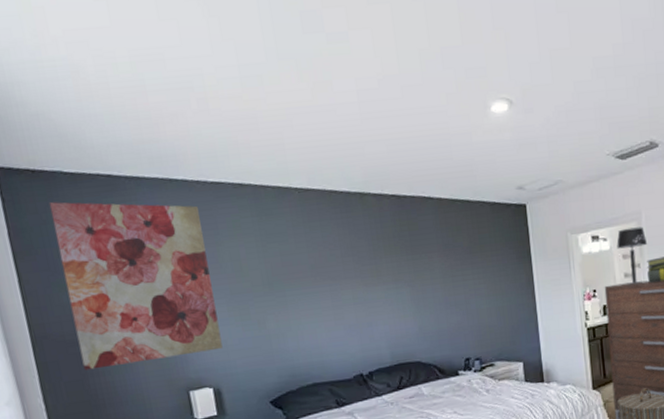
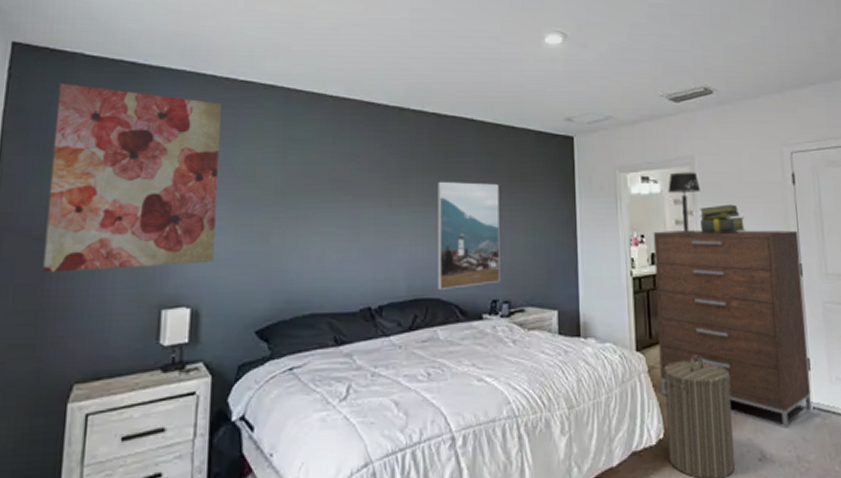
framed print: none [405,256,471,354] -> present [438,181,501,290]

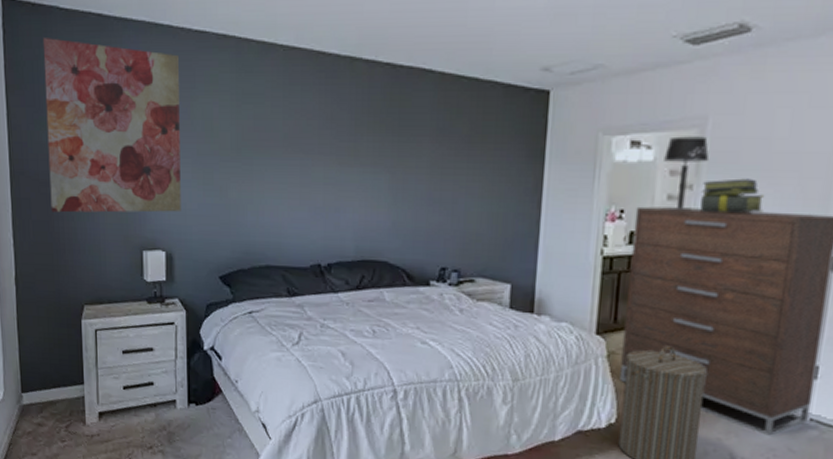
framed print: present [438,181,501,290] -> none [386,140,456,253]

